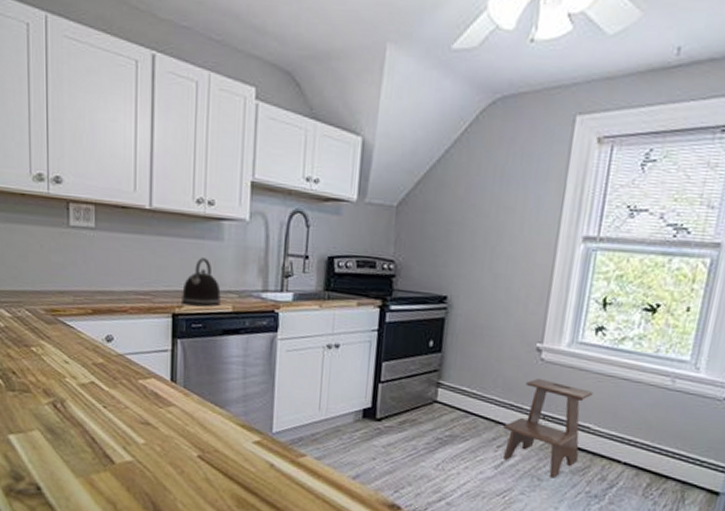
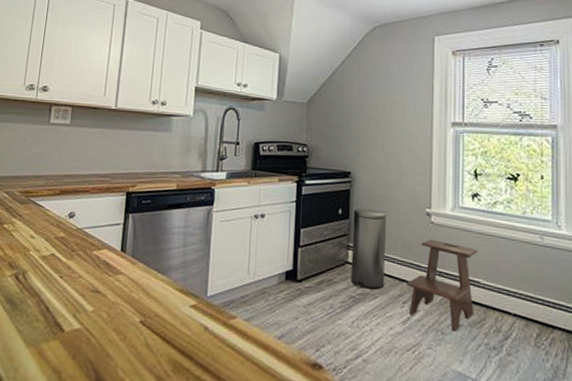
kettle: present [180,257,222,307] -> none [134,146,168,186]
pedal bin: none [438,340,488,432] -> present [350,208,386,290]

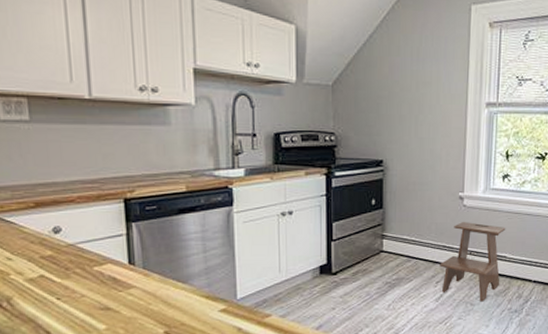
pedal bin: present [350,208,386,290] -> none [386,196,420,274]

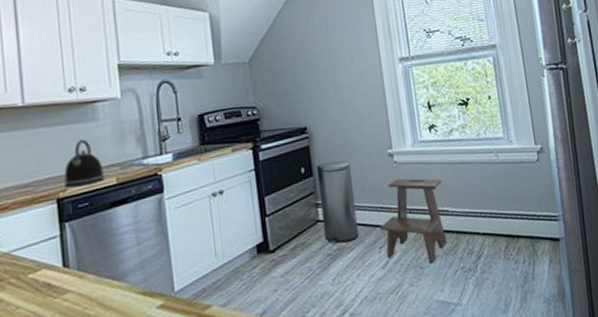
kettle: none [131,142,175,189] -> present [63,139,105,188]
pedal bin: none [386,196,420,274] -> present [316,160,359,244]

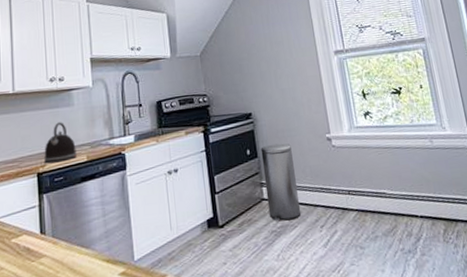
step stool: present [380,178,447,264] -> none [321,161,386,244]

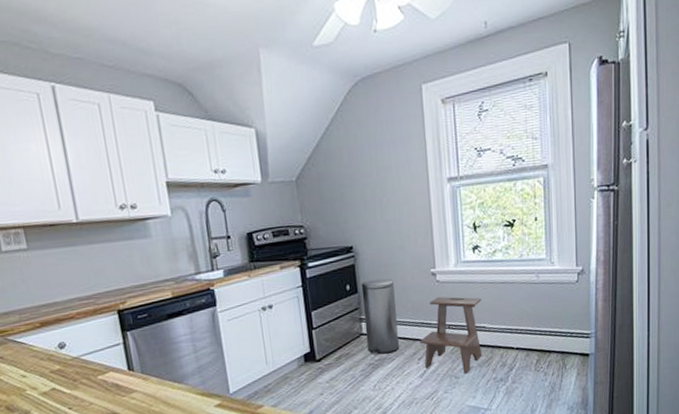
kettle: present [43,122,78,164] -> none [122,255,161,300]
step stool: none [321,161,386,244] -> present [420,296,482,374]

